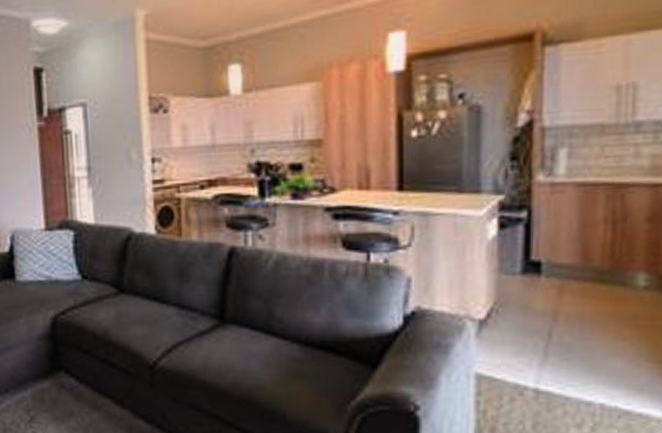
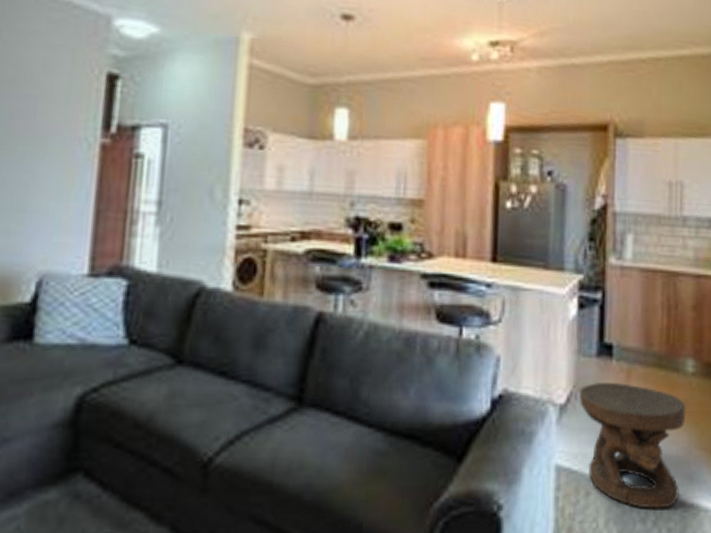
carved stool: none [501,299,635,416] -> present [579,383,686,509]

